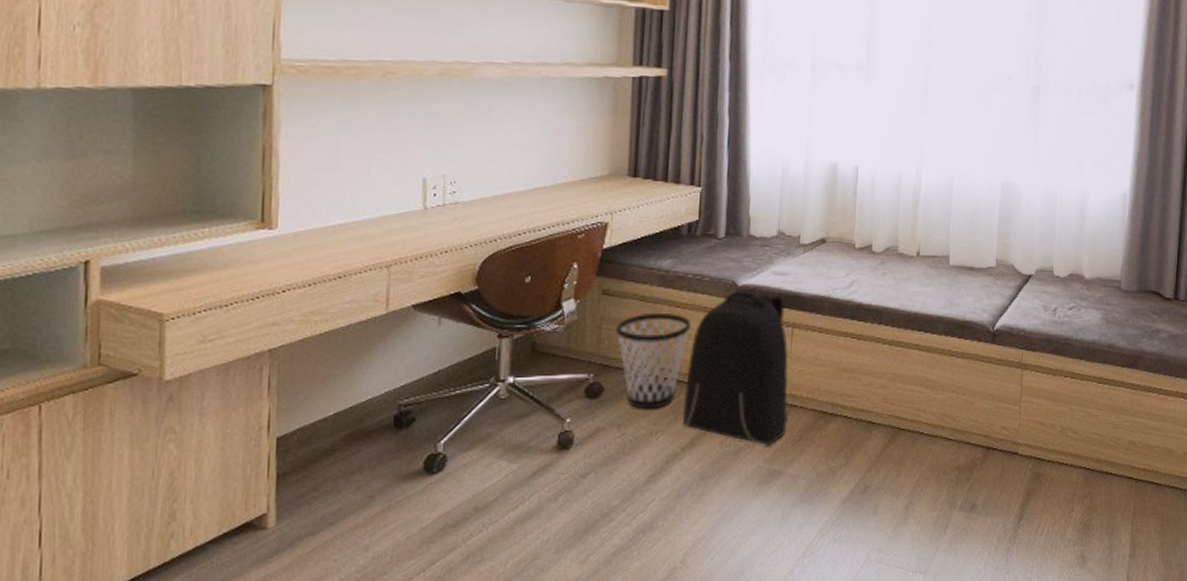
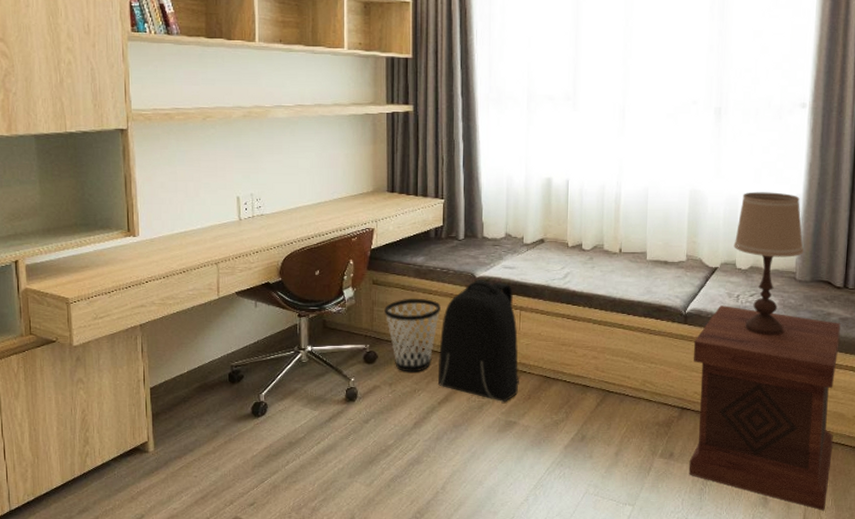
side table: none [993,321,1171,569] -> present [688,305,841,511]
table lamp: none [1051,185,1131,357] -> present [733,192,804,336]

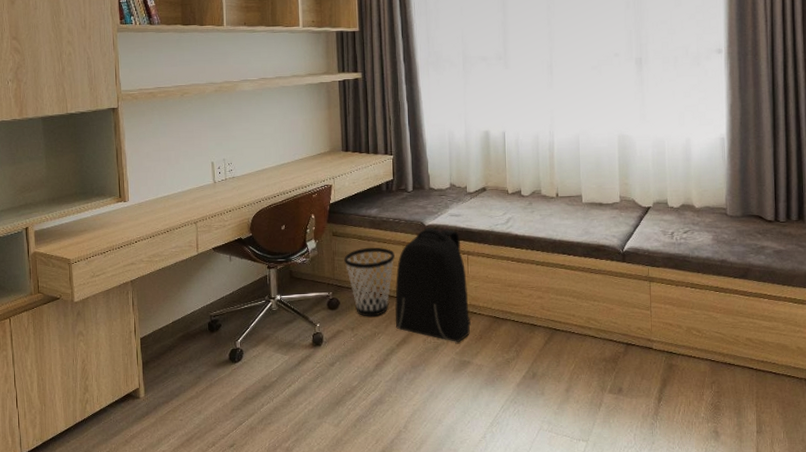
side table: present [688,305,841,511] -> none [633,243,779,444]
table lamp: present [733,192,804,336] -> none [664,133,733,271]

